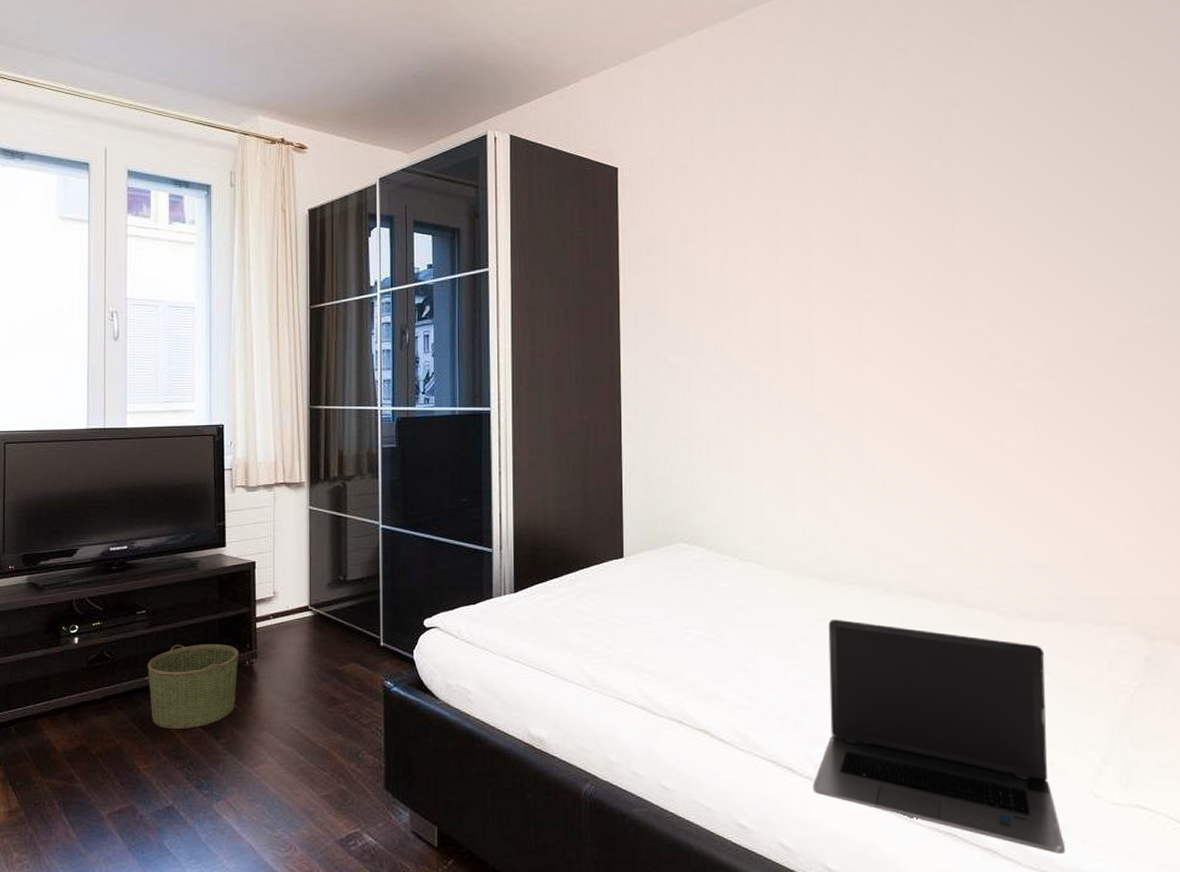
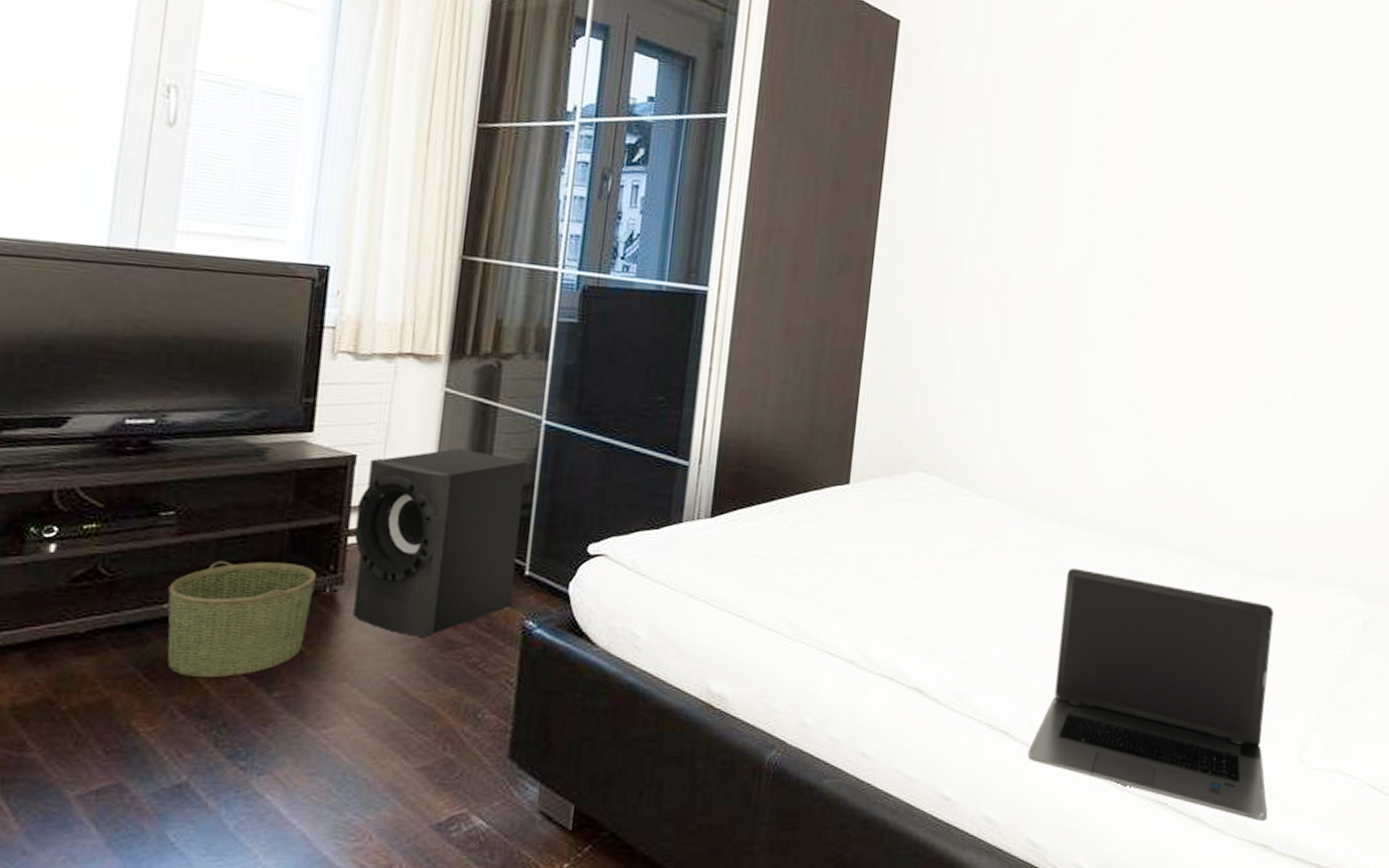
speaker: none [261,551,373,697] -> present [353,448,527,638]

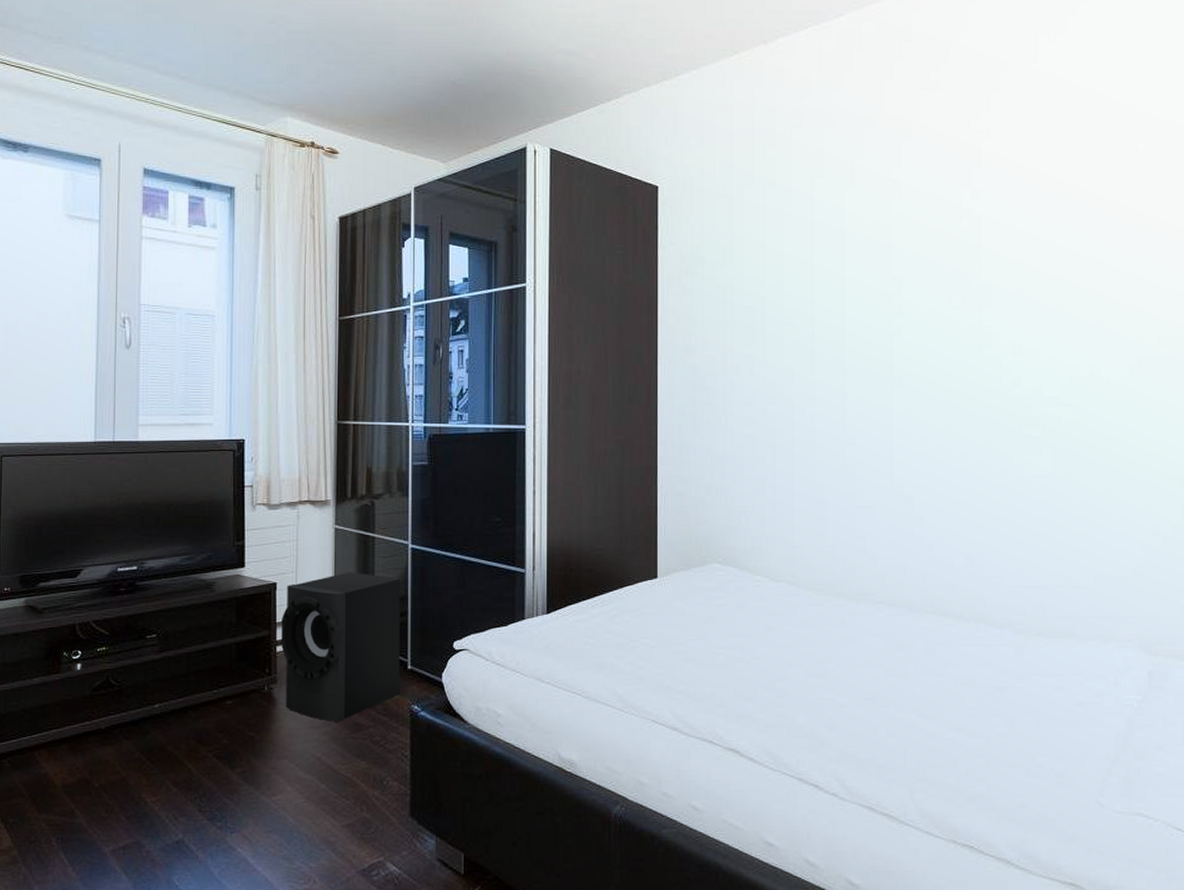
basket: present [167,560,317,678] -> none [157,669,258,760]
laptop computer: present [1027,567,1274,821] -> none [838,638,1073,861]

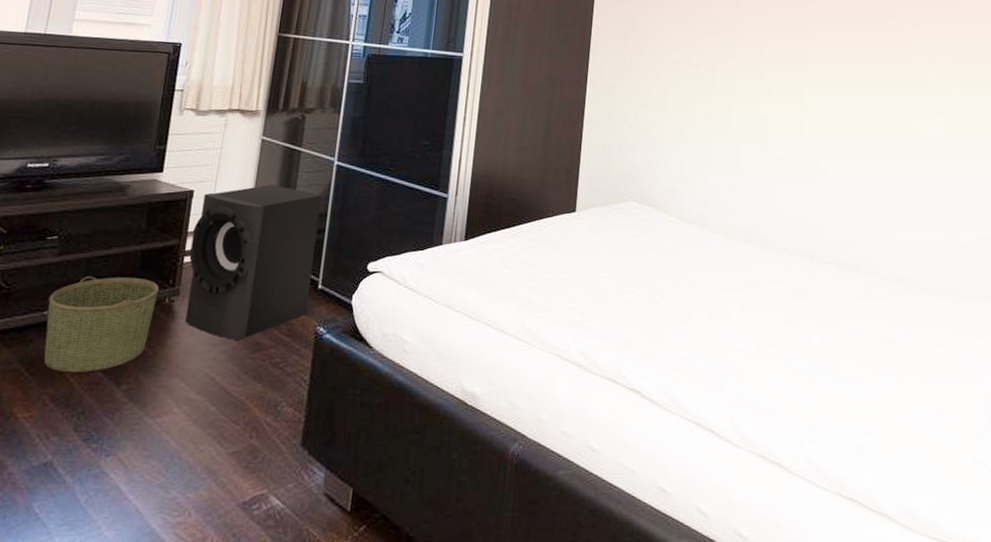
basket: none [157,669,258,760] -> present [44,275,160,373]

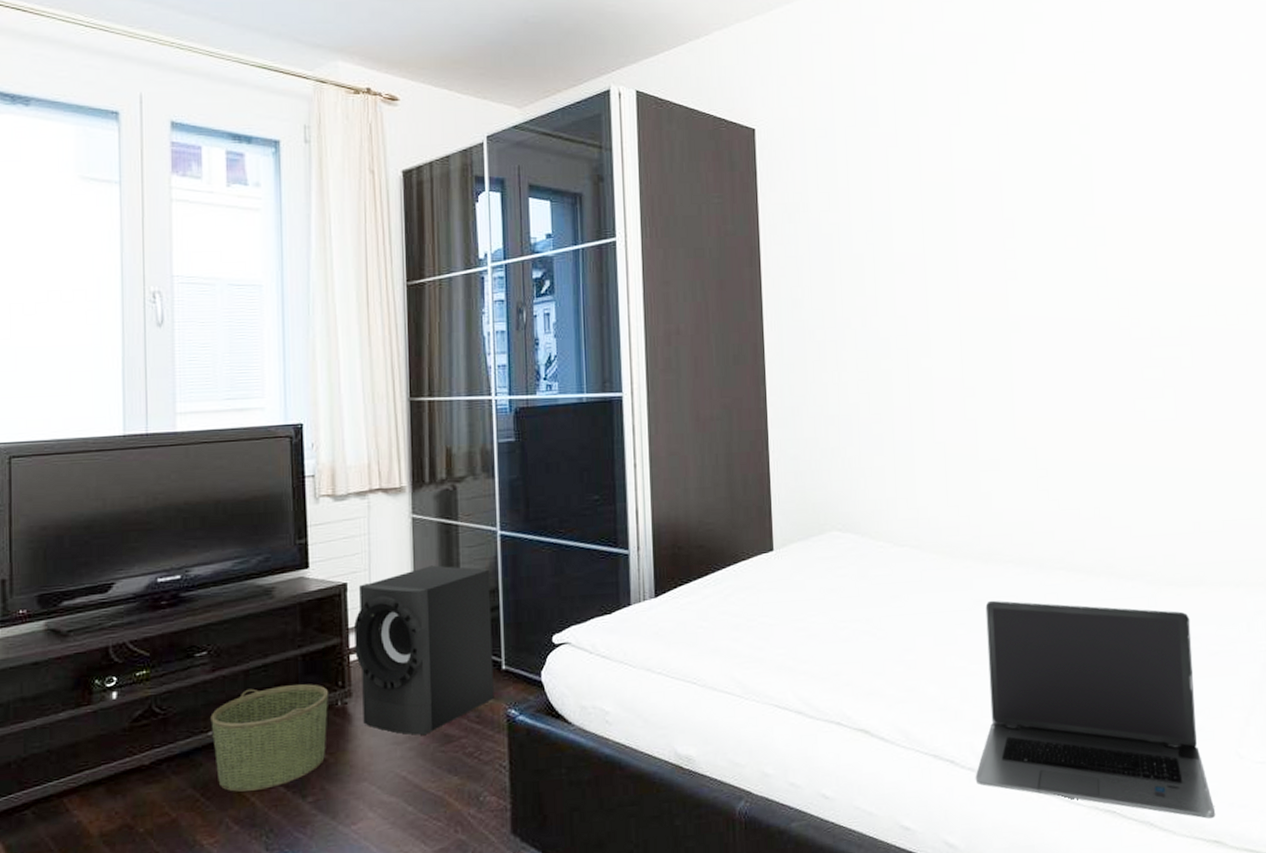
laptop computer: none [731,284,949,519] -> present [975,600,1216,819]

